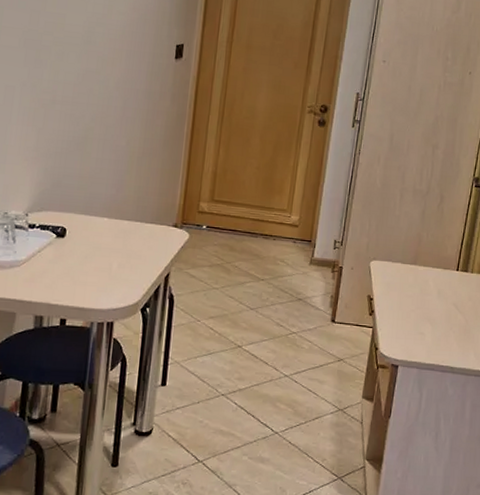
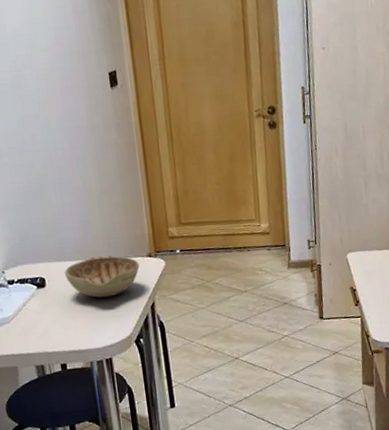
decorative bowl: none [87,216,163,260] -> present [64,255,140,298]

